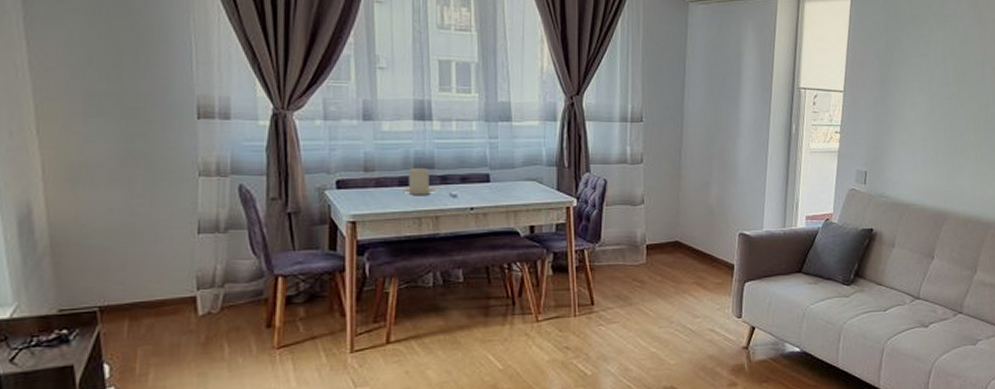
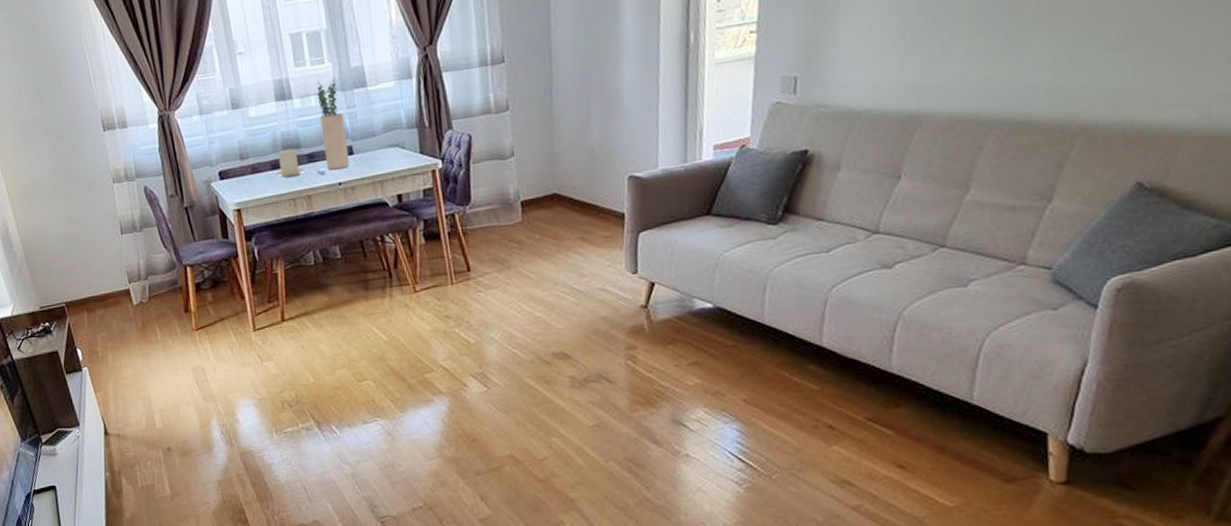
vase: none [459,107,485,195] -> present [317,77,350,171]

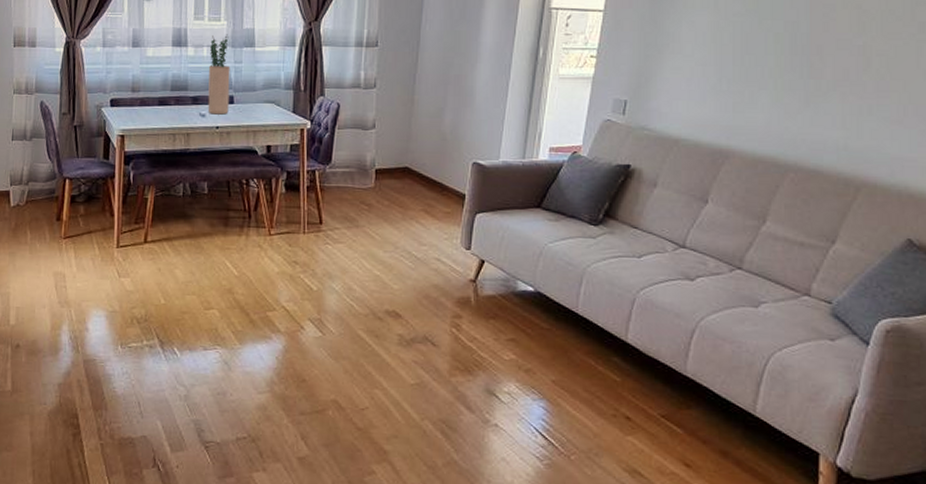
candle: present [276,148,305,177] -> none [162,90,188,114]

